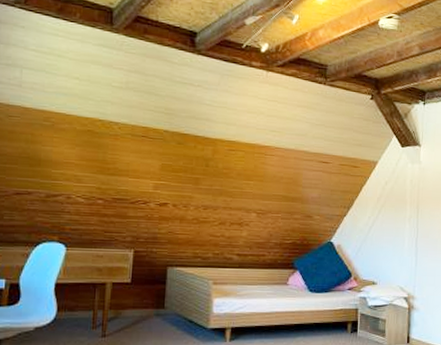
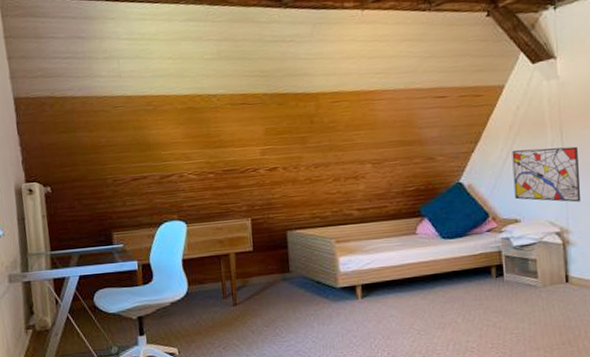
wall art: none [374,220,429,273] -> present [512,146,581,203]

